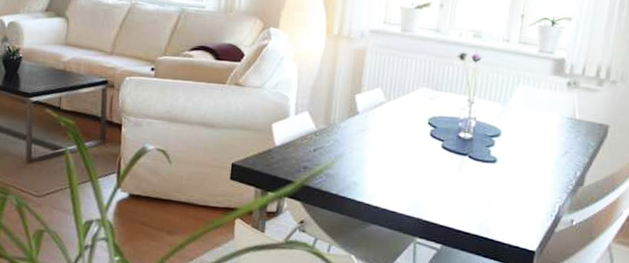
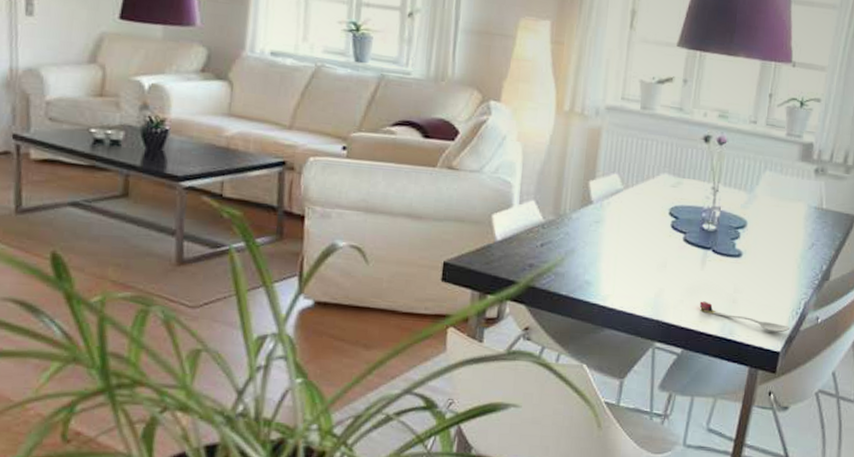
spoon: none [457,202,545,234] -> present [699,301,790,333]

